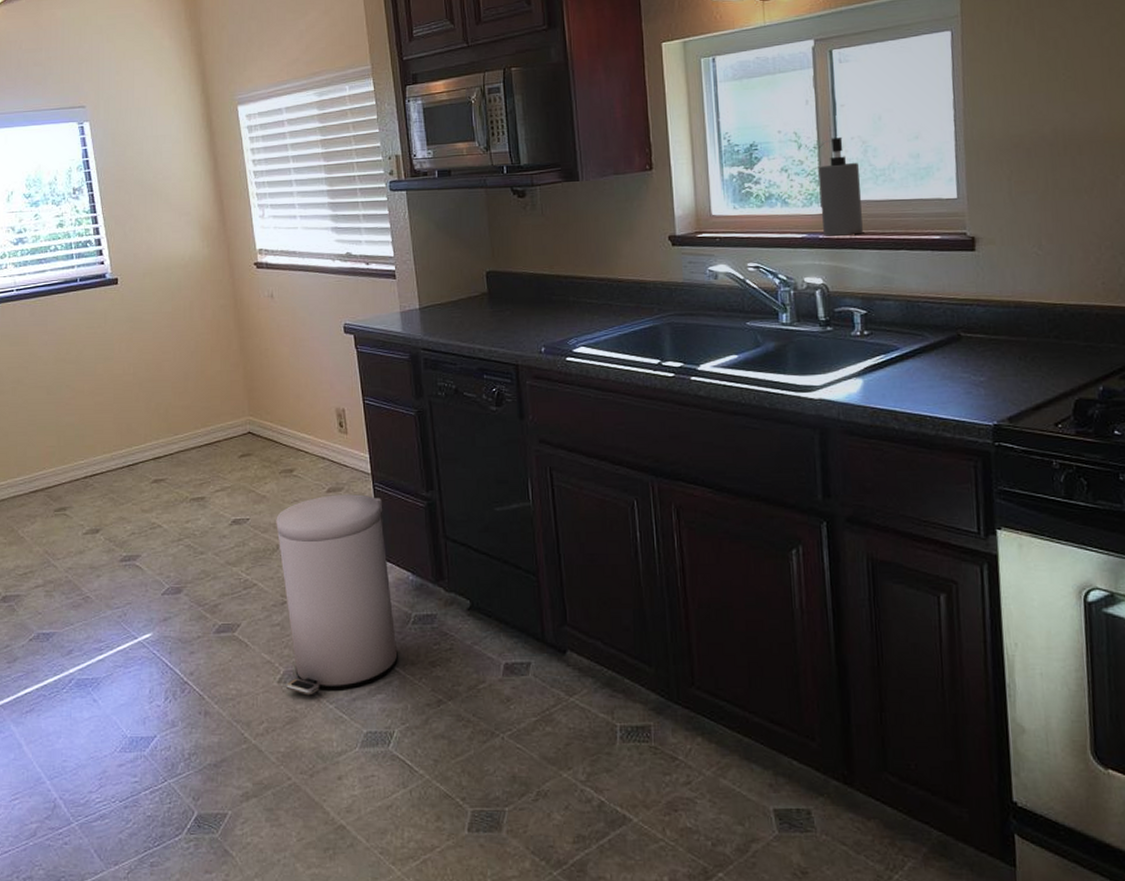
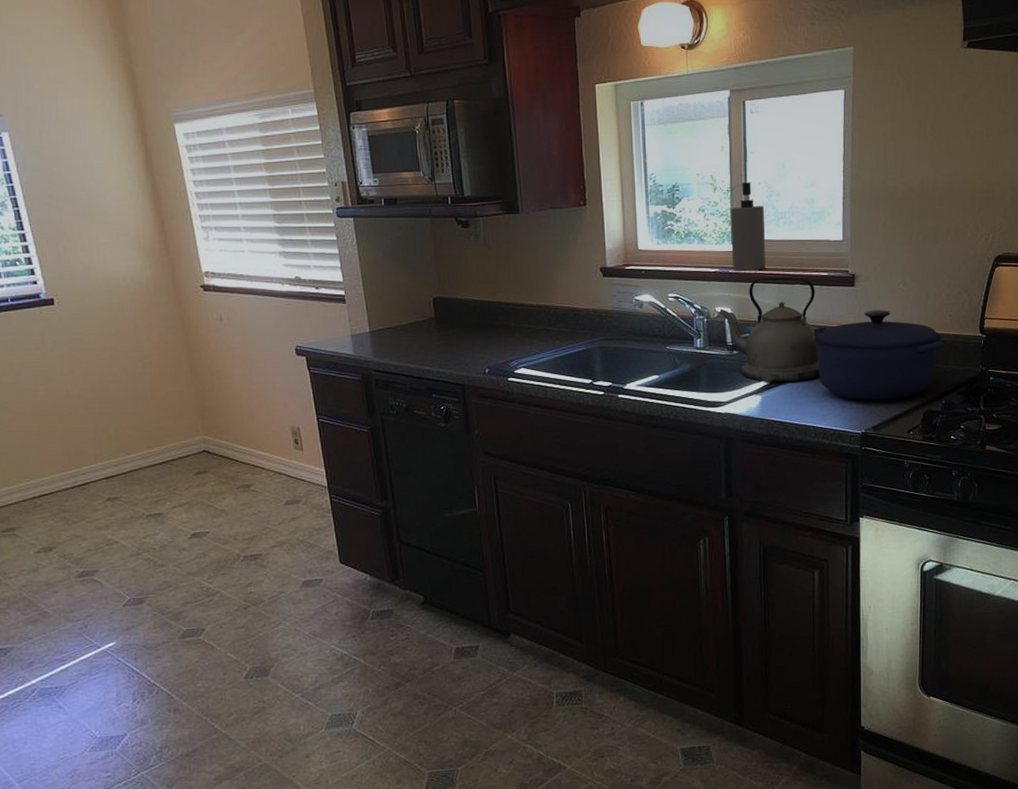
pedal bin: present [276,494,398,696] -> none [236,506,358,688]
kettle: none [809,242,936,364] -> present [719,277,820,383]
cooking pot: none [925,277,1098,387] -> present [813,310,945,402]

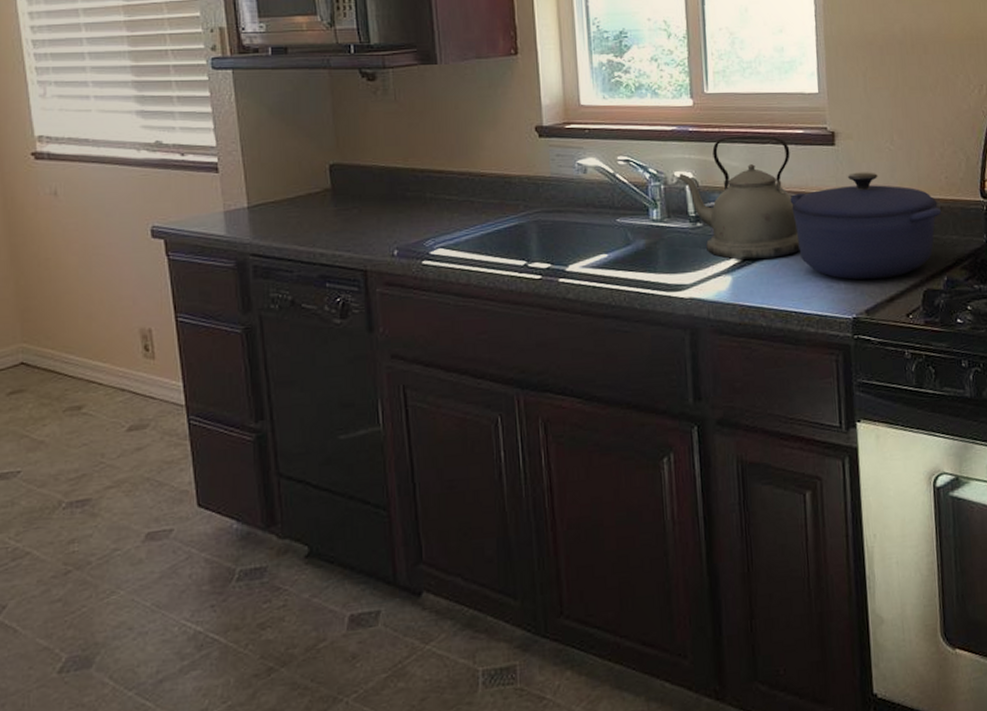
soap dispenser: present [730,182,765,271] -> none [687,28,731,129]

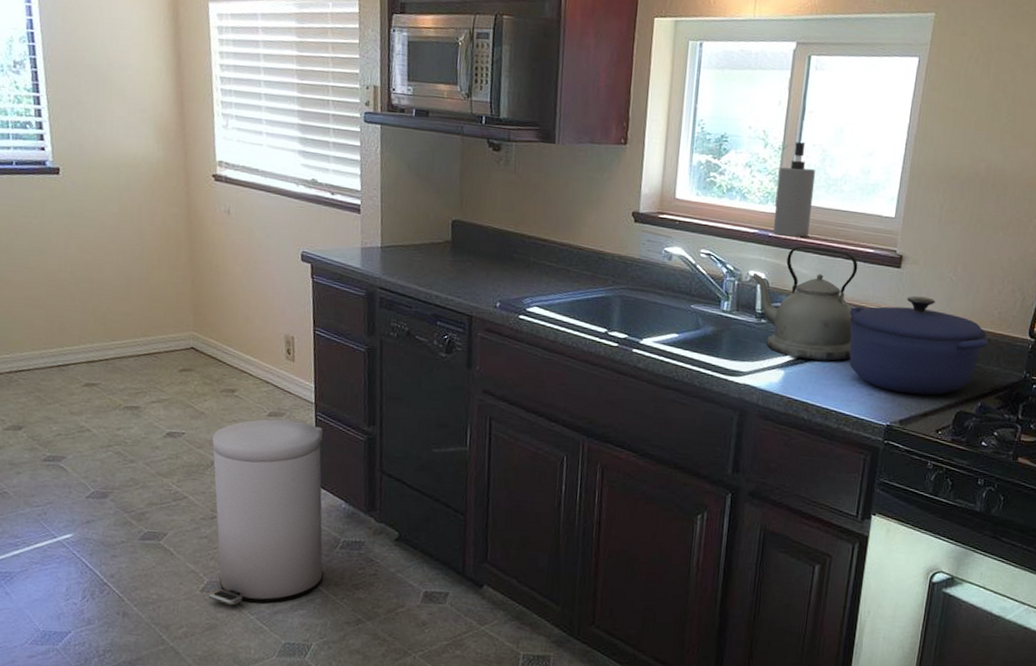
pedal bin: none [58,431,218,684] -> present [208,419,323,606]
soap dispenser: none [687,28,731,129] -> present [773,142,815,238]

